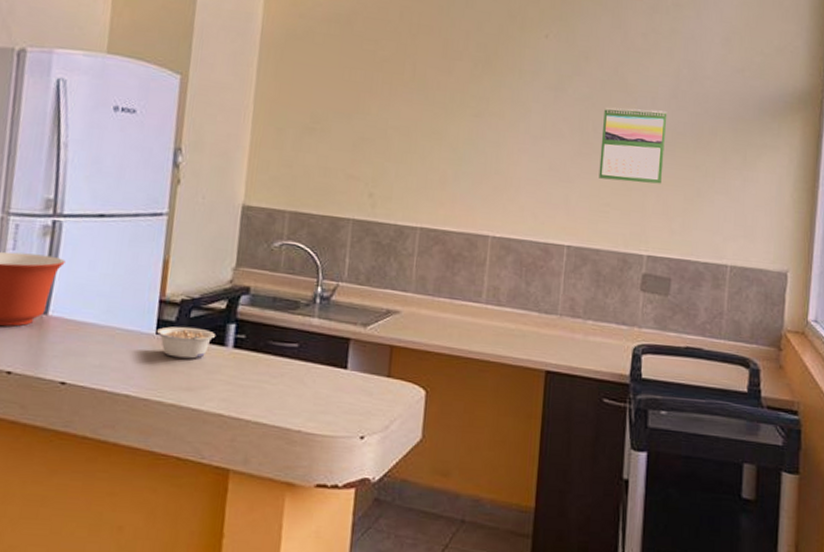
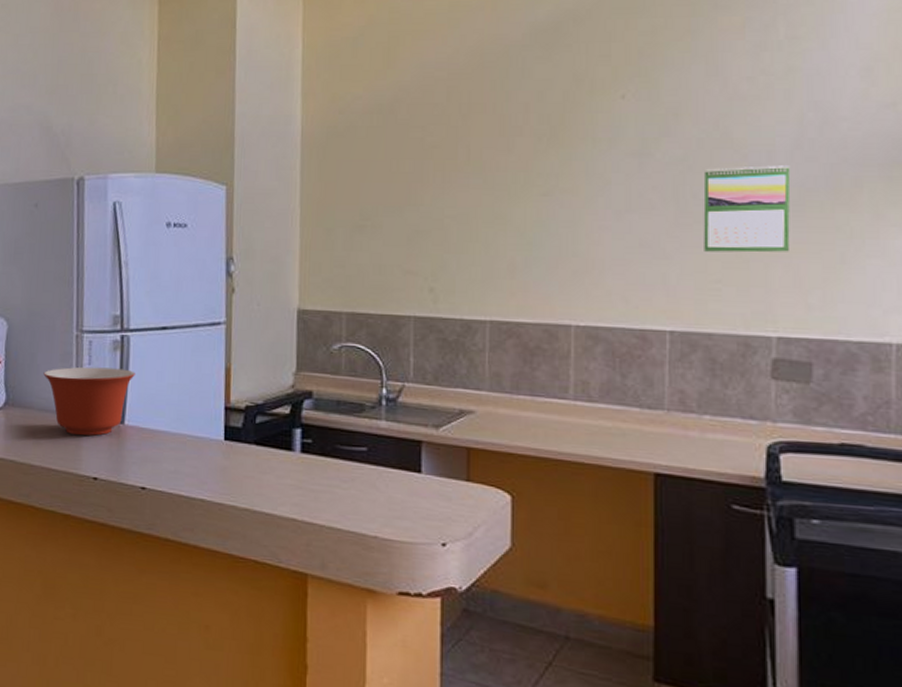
legume: present [156,326,215,359] -> none [224,432,282,464]

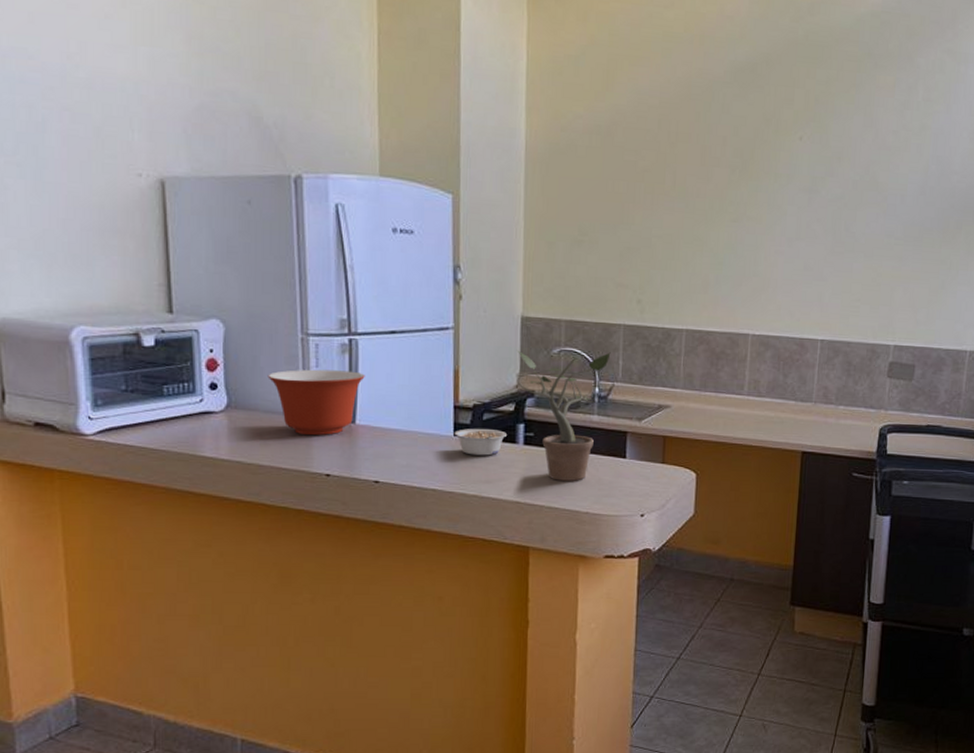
legume: none [224,432,282,464] -> present [454,428,507,456]
potted plant: none [293,331,400,498] -> present [517,337,611,481]
calendar: present [703,165,791,253] -> none [850,206,916,278]

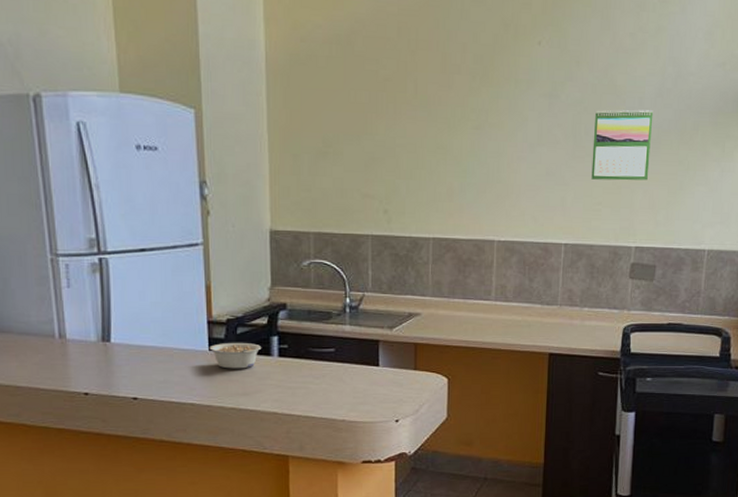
mixing bowl: present [268,369,365,436] -> none [19,289,117,356]
potted plant: present [517,337,611,481] -> none [268,248,360,390]
calendar: none [850,206,916,278] -> present [591,109,654,181]

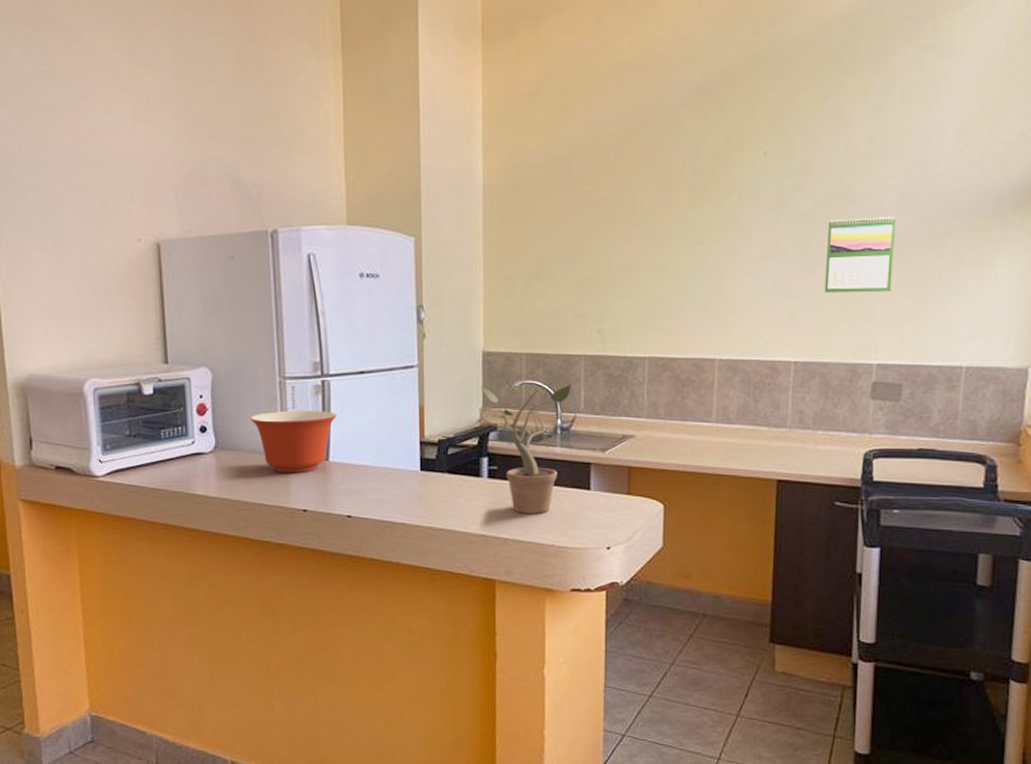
mixing bowl: none [19,289,117,356] -> present [250,410,337,473]
legume: present [209,342,261,369] -> none [420,462,471,490]
potted plant: none [268,248,360,390] -> present [479,369,572,514]

